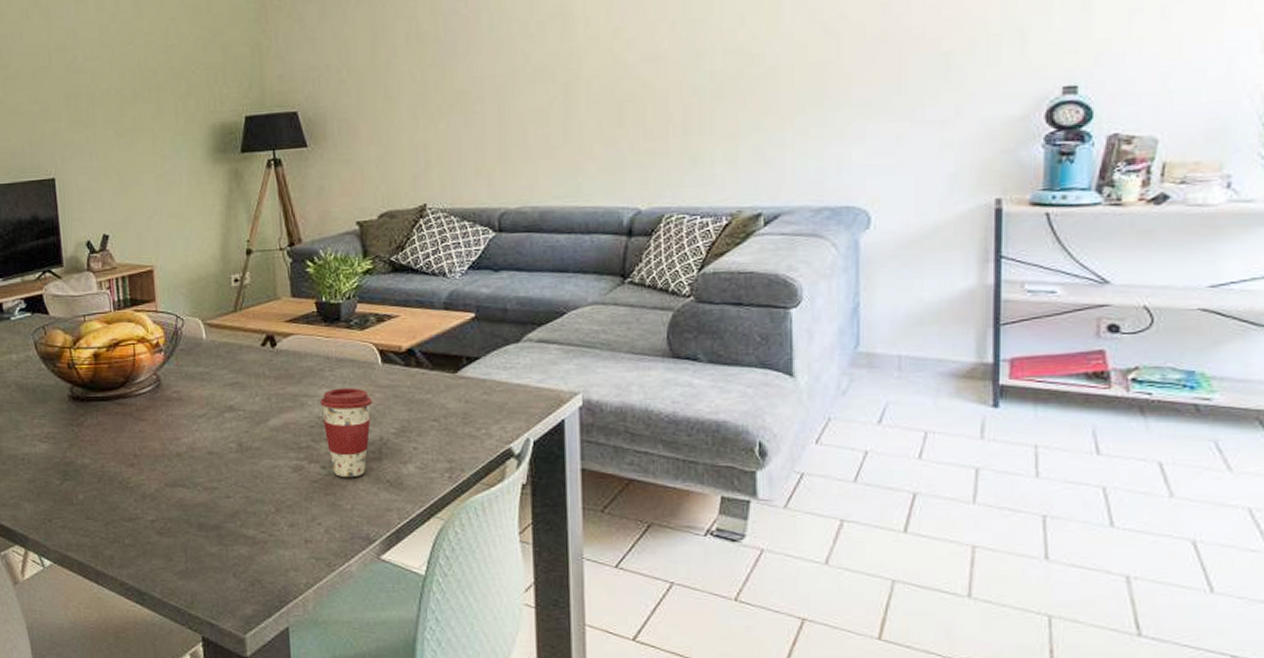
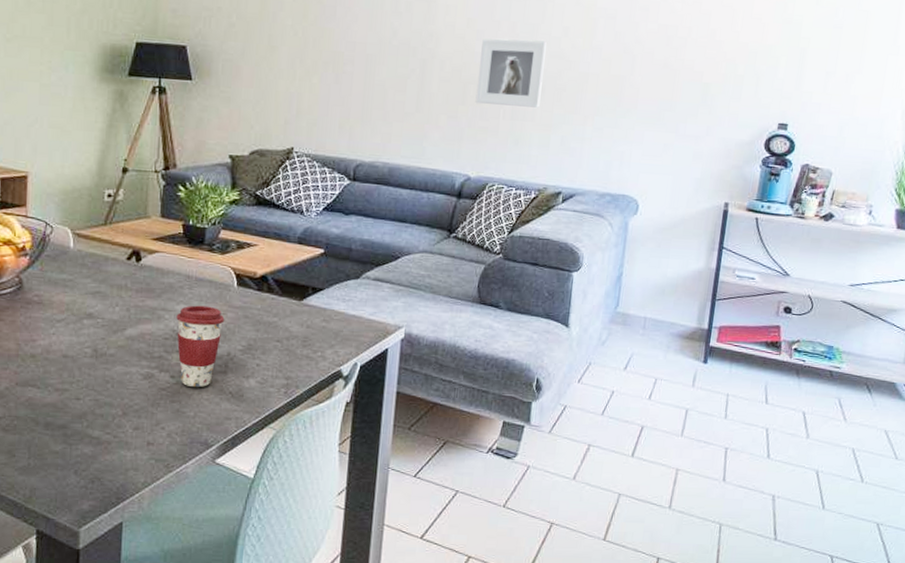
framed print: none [635,37,719,124] -> present [475,38,547,108]

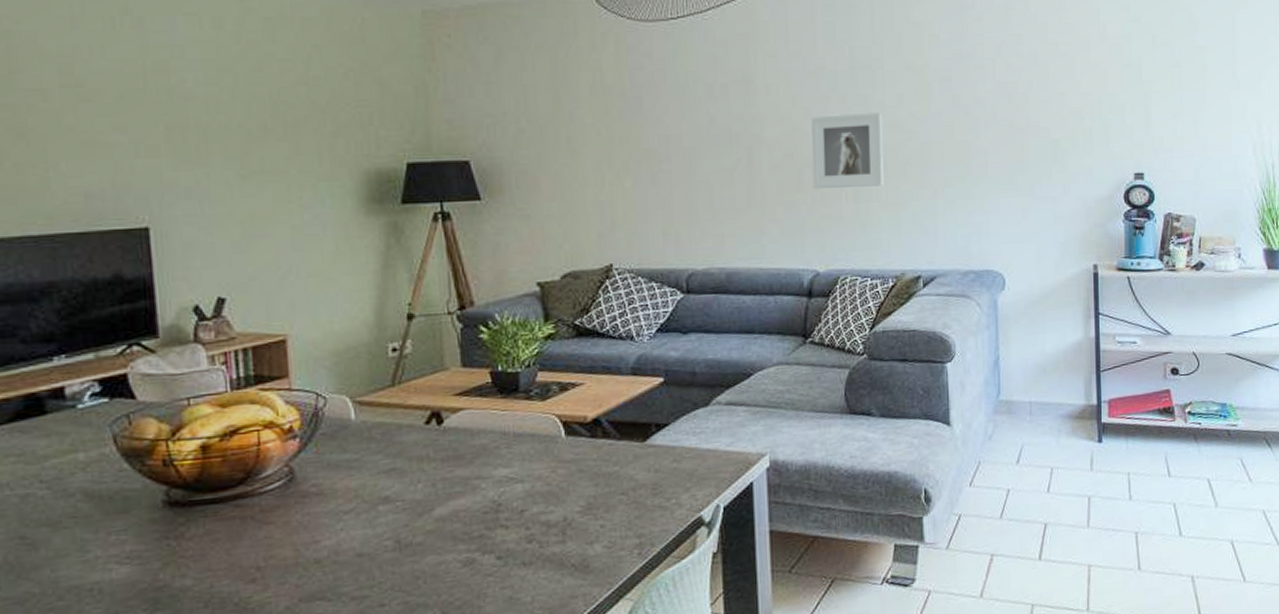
coffee cup: present [176,305,225,388] -> none [495,465,555,567]

